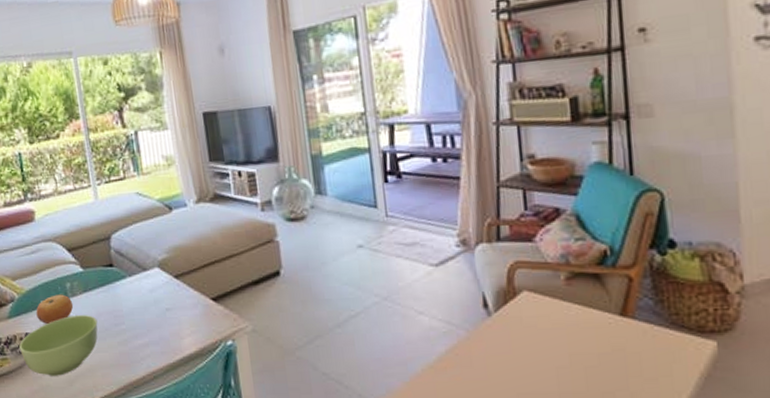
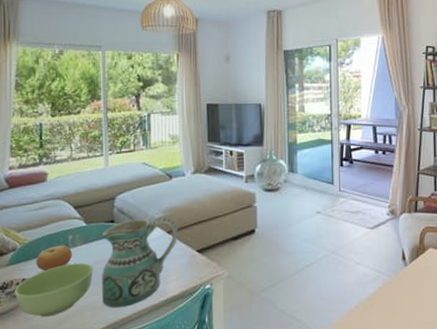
ceramic pitcher: none [101,259,188,366] -> present [101,218,178,307]

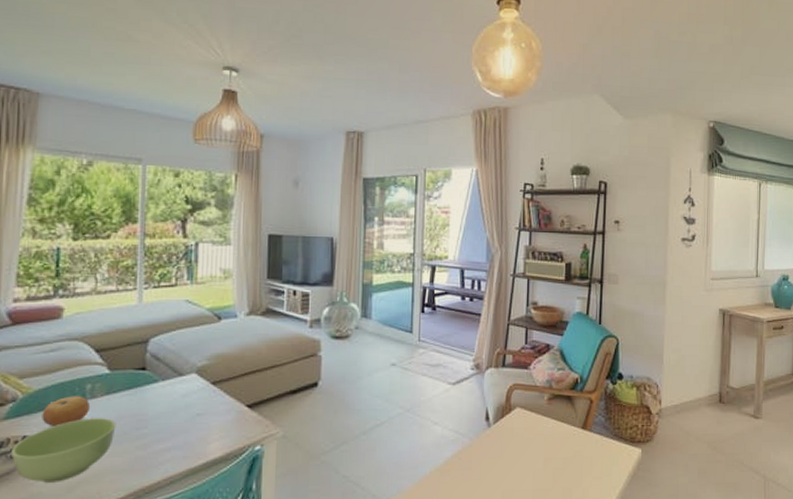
ceramic pitcher: present [101,218,178,307] -> none [125,366,225,472]

